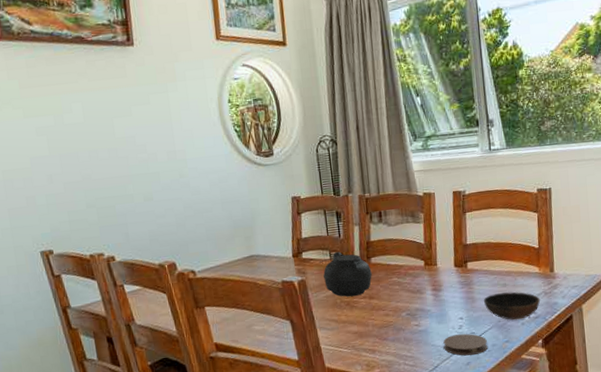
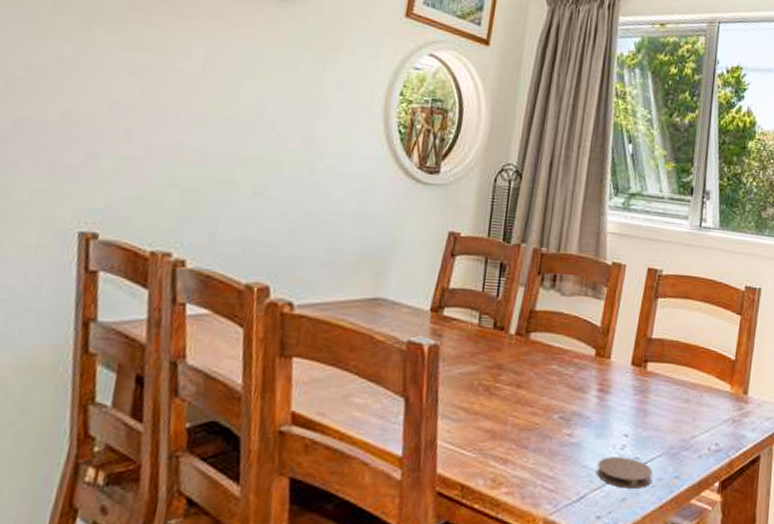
teapot: present [319,252,372,297] -> none [462,316,528,381]
bowl: present [483,292,541,320] -> none [657,410,726,450]

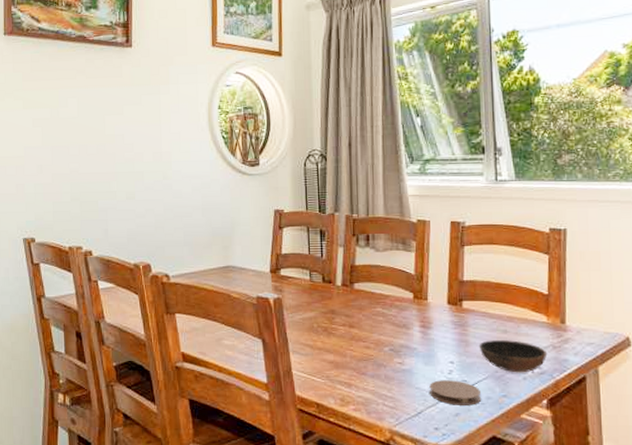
bowl: none [657,410,726,450] -> present [479,340,548,373]

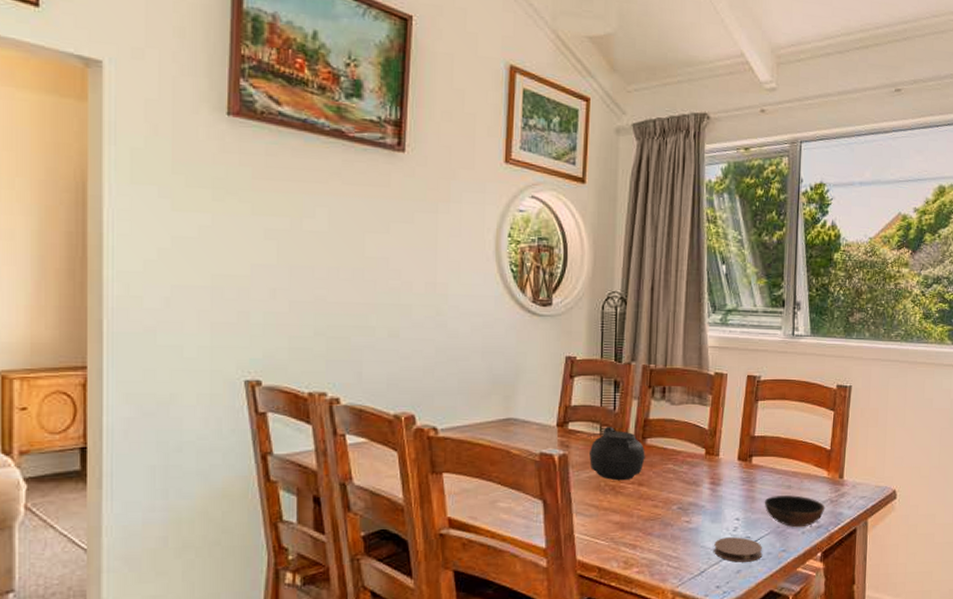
teapot: none [297,273,354,323] -> present [586,427,645,481]

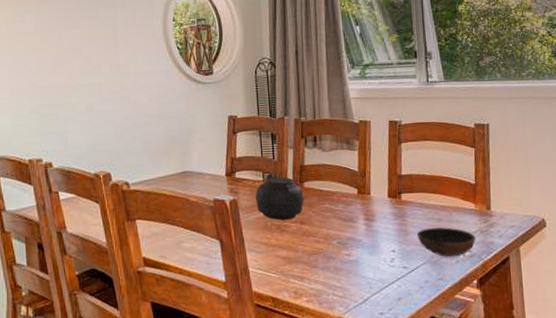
coaster: present [714,537,762,562] -> none [374,267,420,291]

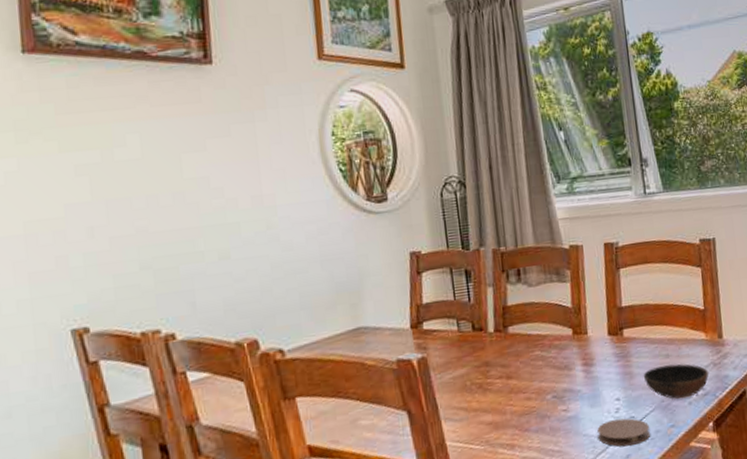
teapot: present [251,174,304,221] -> none [443,320,510,378]
coaster: none [374,267,420,291] -> present [597,418,650,447]

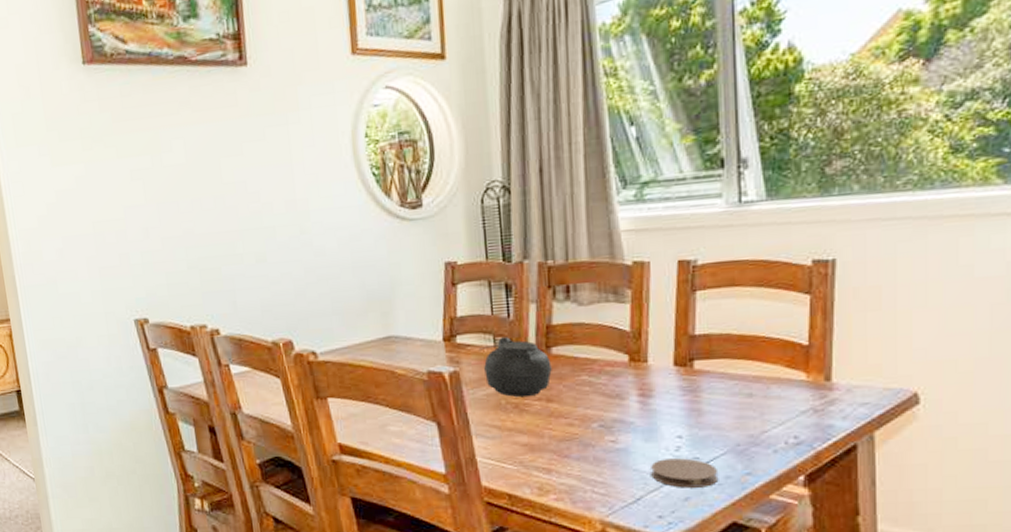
teapot: none [443,320,510,378] -> present [478,337,552,398]
bowl: present [643,364,709,399] -> none [715,405,807,445]

